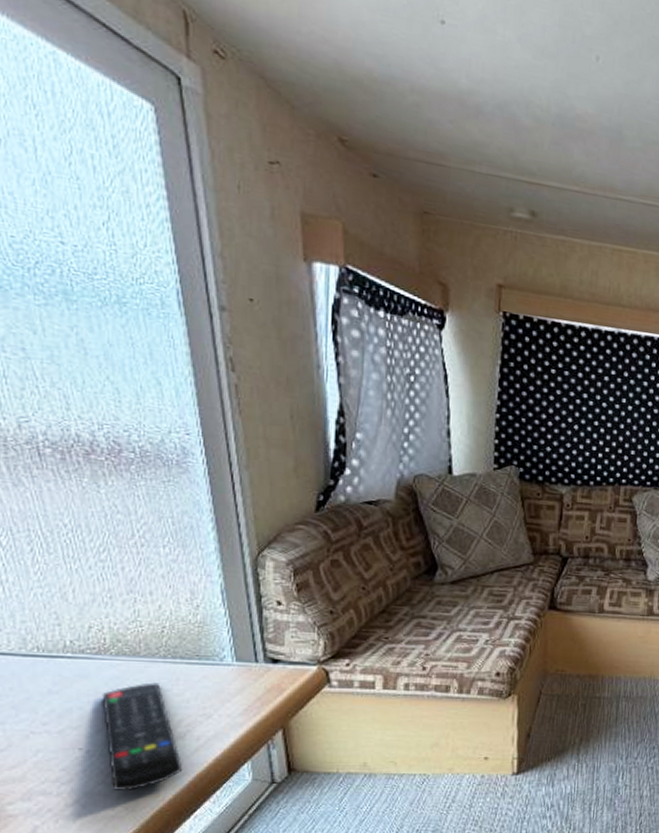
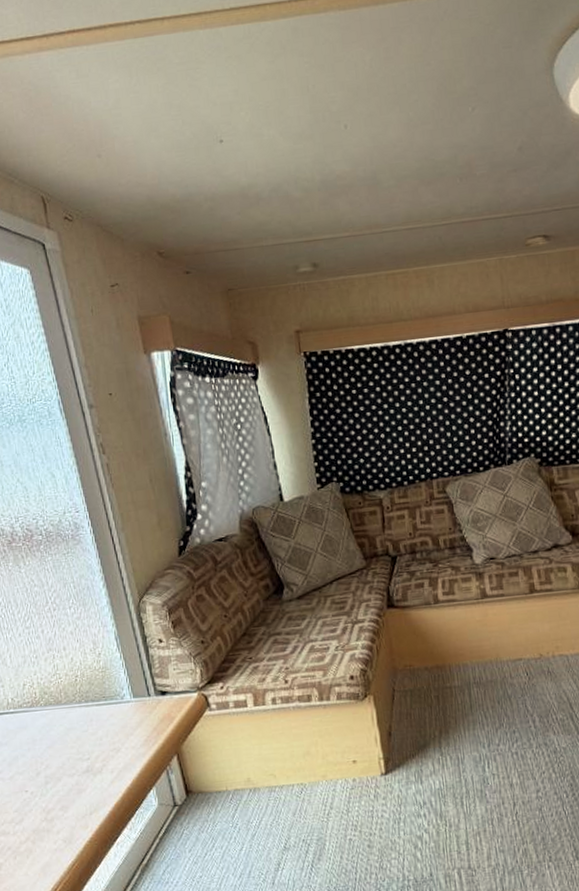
remote control: present [102,682,183,792] -> none [37,725,104,826]

